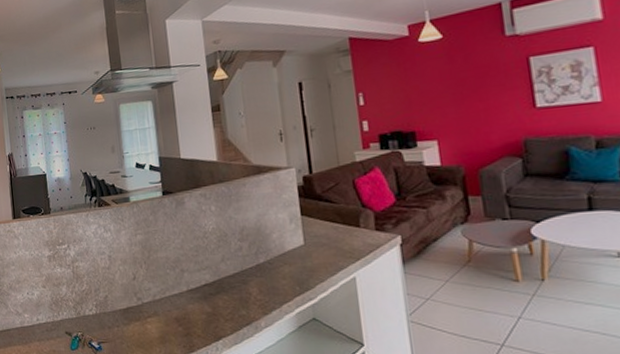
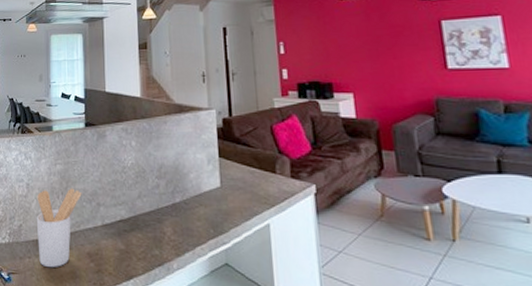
utensil holder: none [120,257,165,335] -> present [36,188,82,268]

